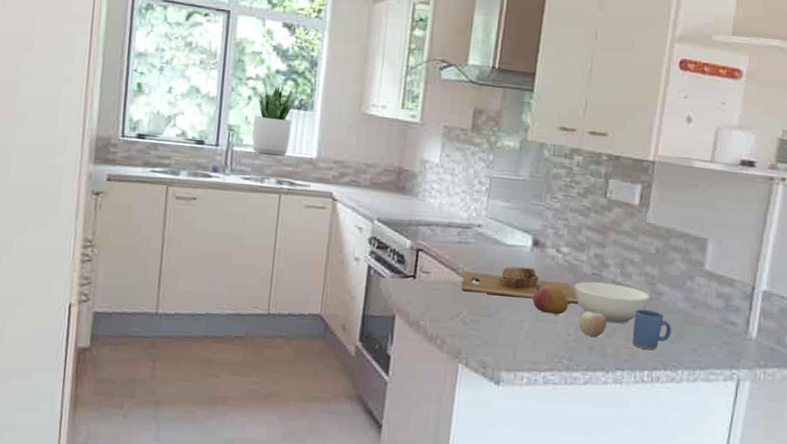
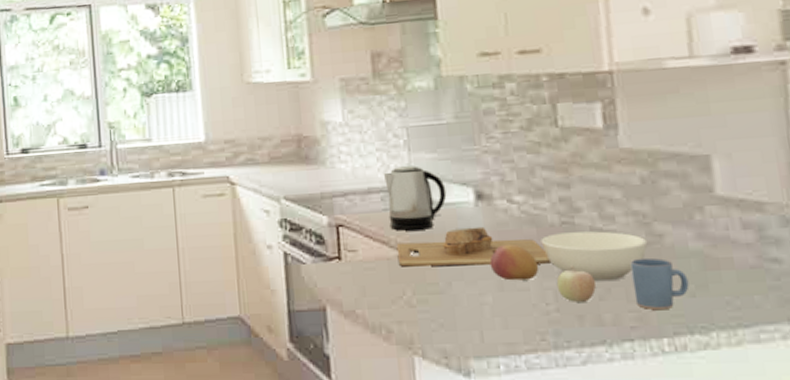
planter: present [252,84,295,156] -> none [133,69,174,147]
kettle: none [460,209,512,264] -> present [384,166,447,231]

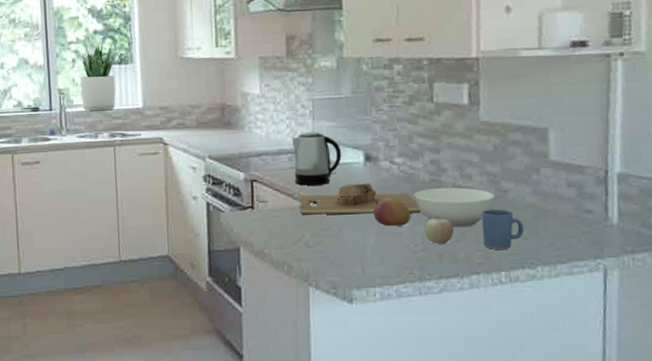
planter: none [133,69,174,147] -> present [81,43,116,111]

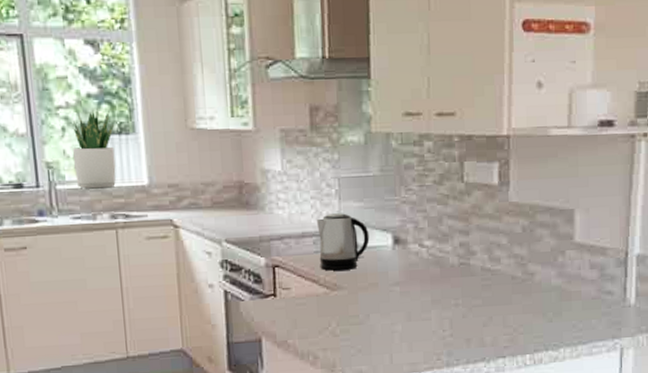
cutting board: present [299,183,421,215] -> none [325,267,450,302]
fruit: present [373,197,411,227] -> none [401,281,440,312]
bowl: present [414,187,496,228] -> none [443,270,523,312]
fruit: present [424,215,454,244] -> none [452,299,481,329]
mug: present [481,209,524,250] -> none [508,292,549,333]

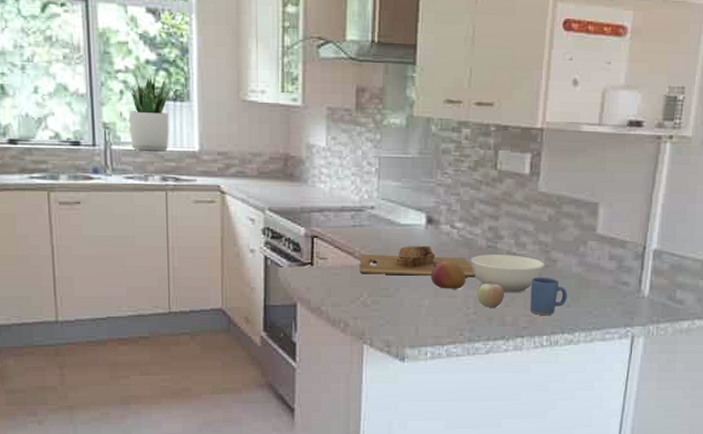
kettle: present [317,213,370,271] -> none [356,191,405,245]
cutting board: none [325,267,450,302] -> present [359,245,476,277]
fruit: none [401,281,440,312] -> present [430,260,467,289]
bowl: none [443,270,523,312] -> present [471,254,545,293]
fruit: none [452,299,481,329] -> present [477,280,504,307]
mug: none [508,292,549,333] -> present [529,277,568,316]

